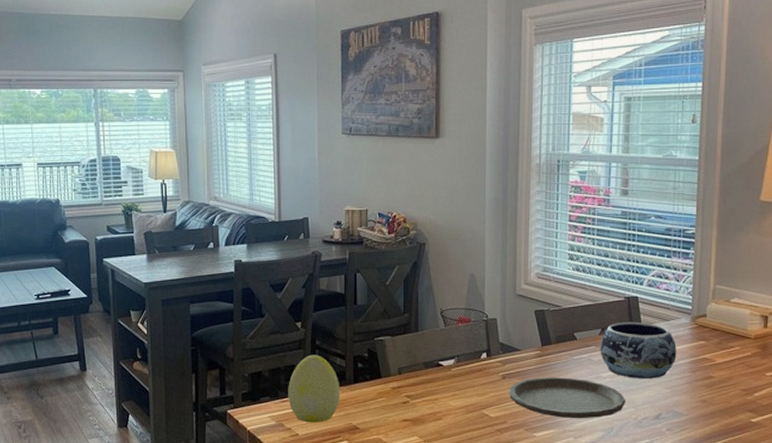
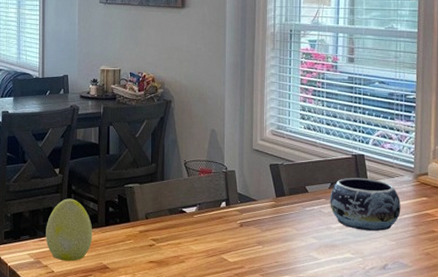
plate: present [509,377,625,419] -> none [246,226,354,267]

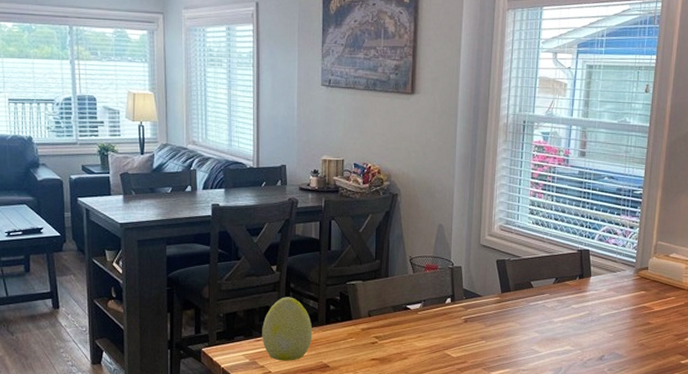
decorative bowl: present [330,177,401,231] -> none [553,272,621,324]

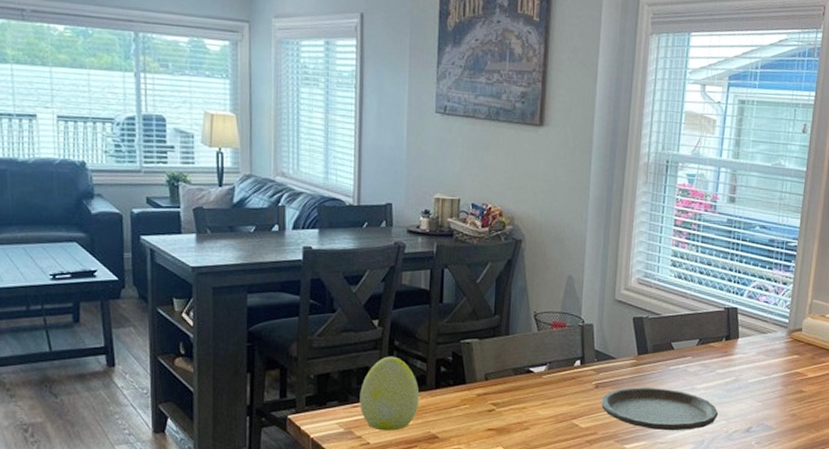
plate: none [470,321,573,360] -> present [601,387,718,431]

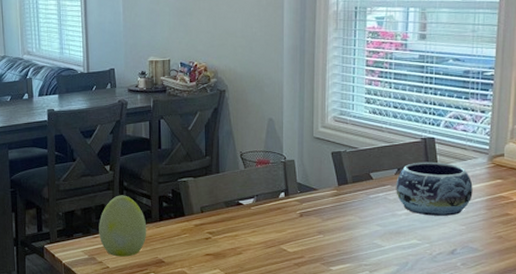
plate: present [601,387,718,431] -> none [307,215,420,254]
decorative bowl: none [696,333,771,391] -> present [396,161,473,216]

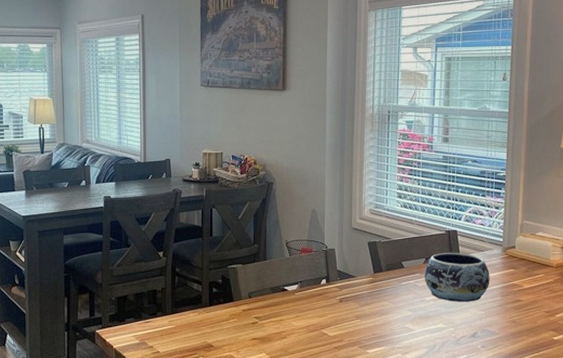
decorative egg: present [99,195,147,257] -> none [150,280,197,341]

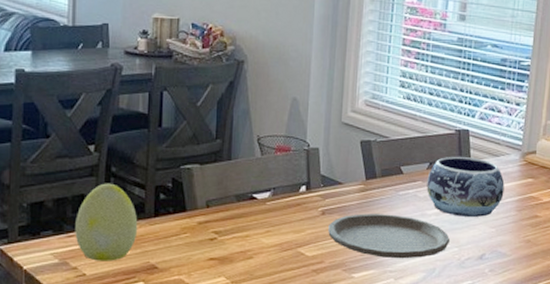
decorative egg: none [150,280,197,341] -> present [75,183,138,261]
plate: none [346,301,446,338] -> present [328,214,450,259]

